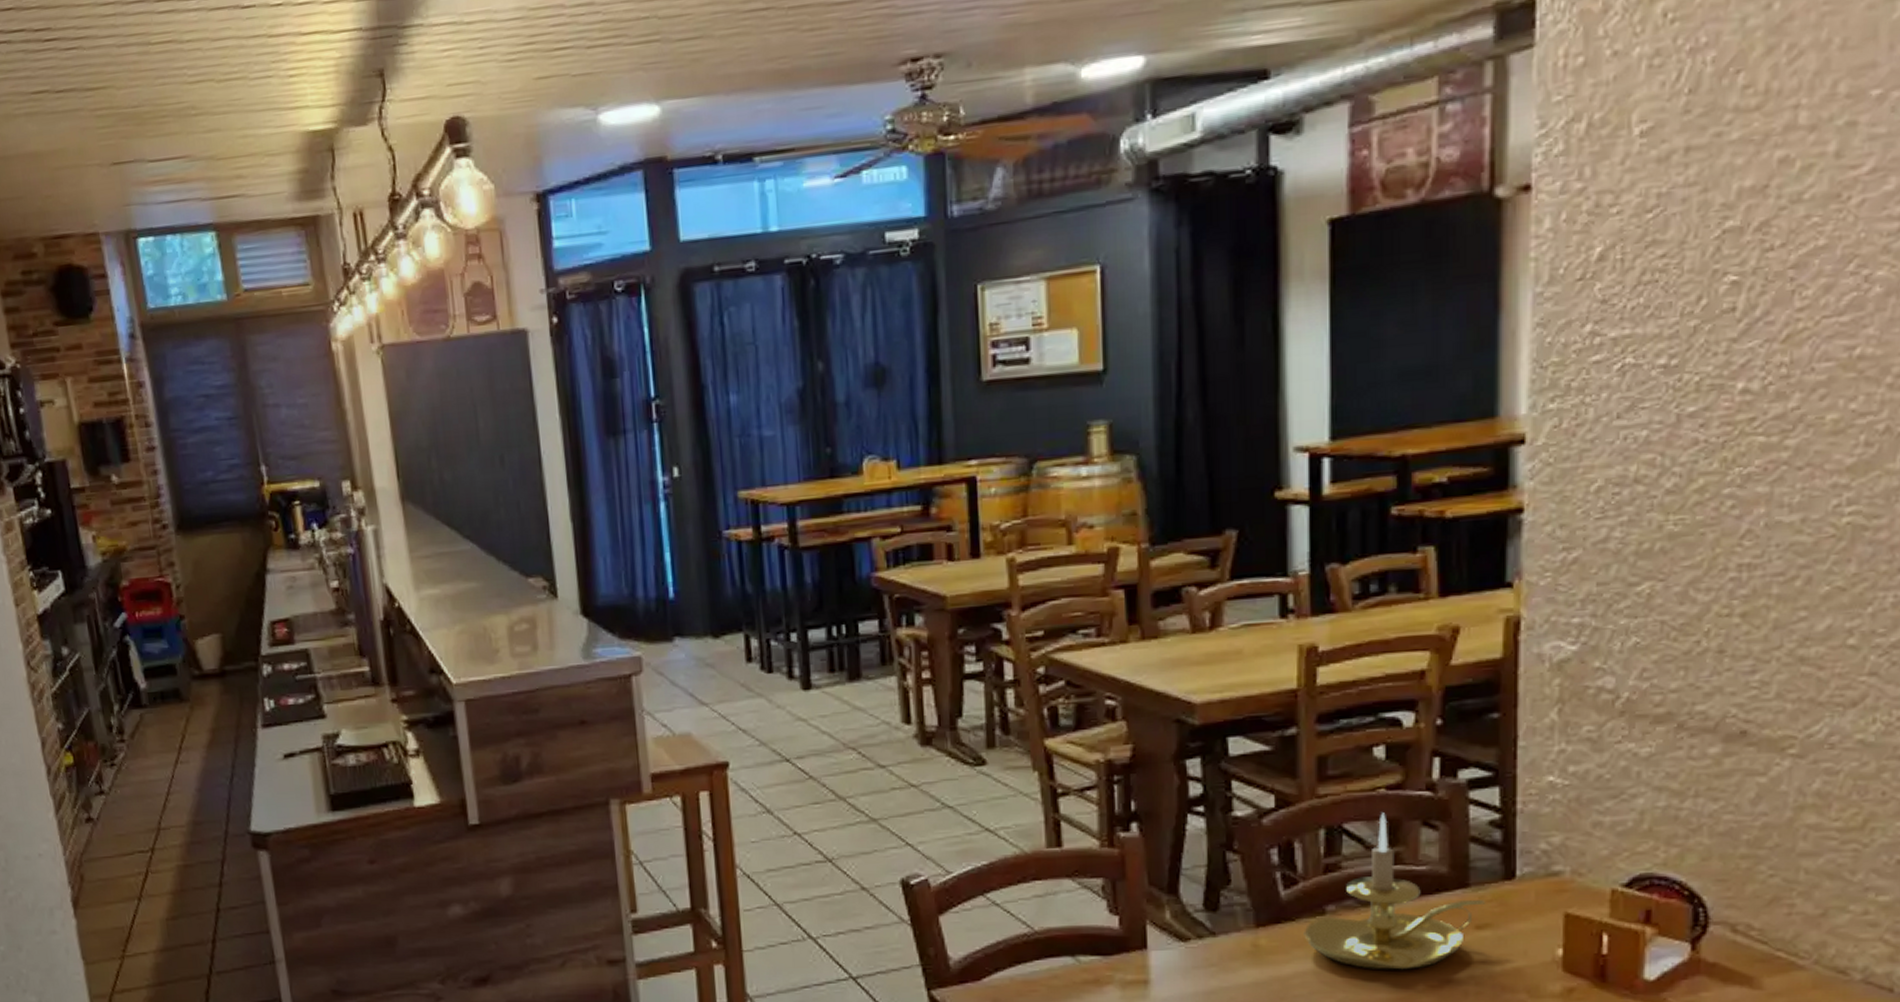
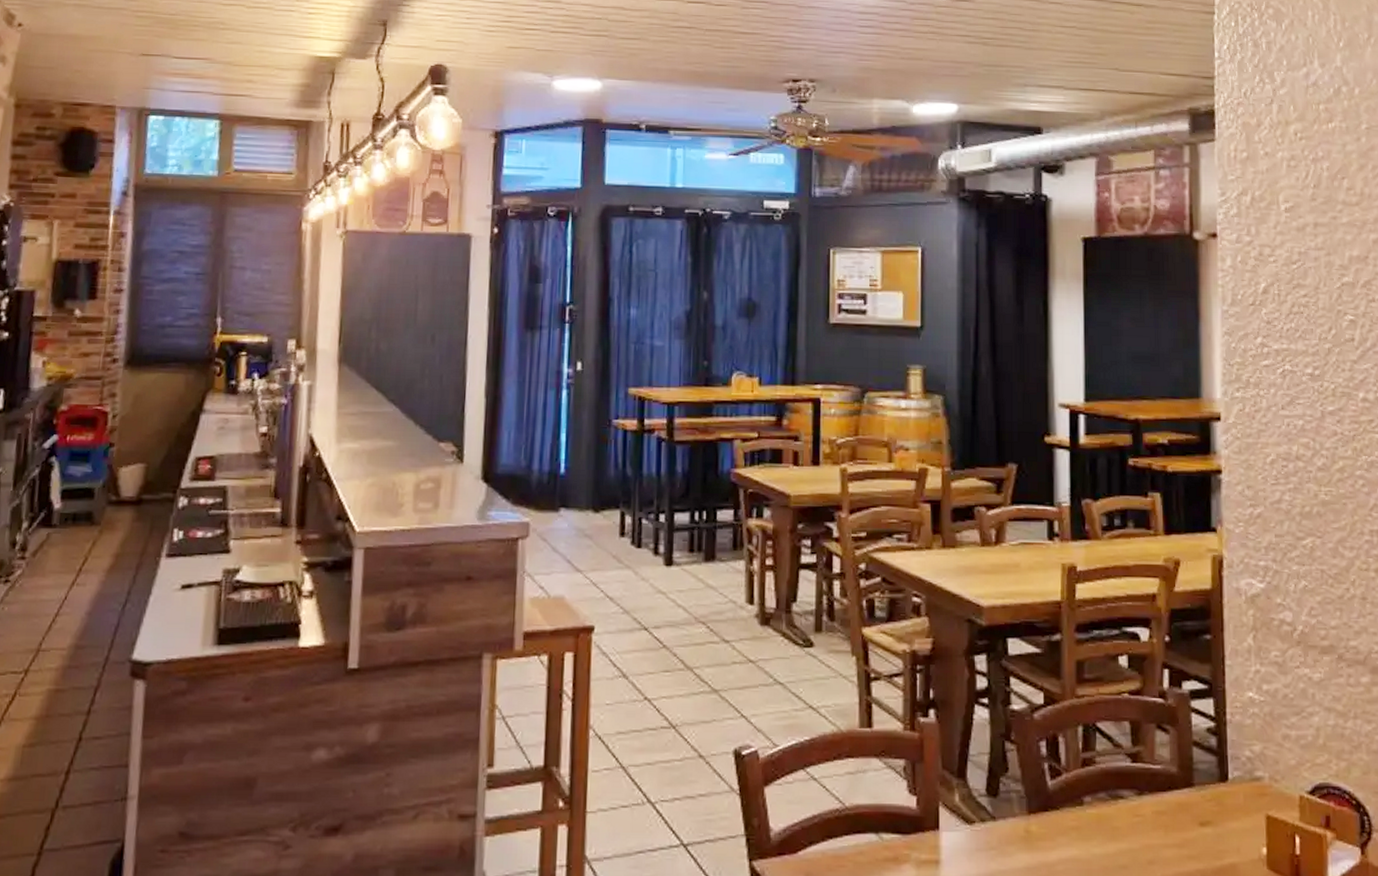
candle holder: present [1304,813,1486,970] -> none [1066,715,1207,861]

